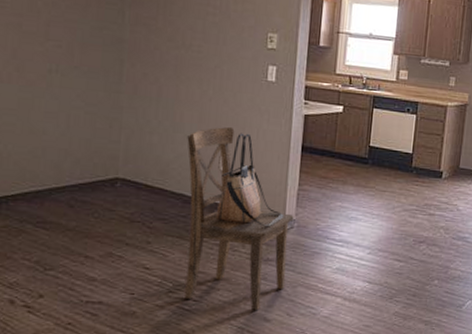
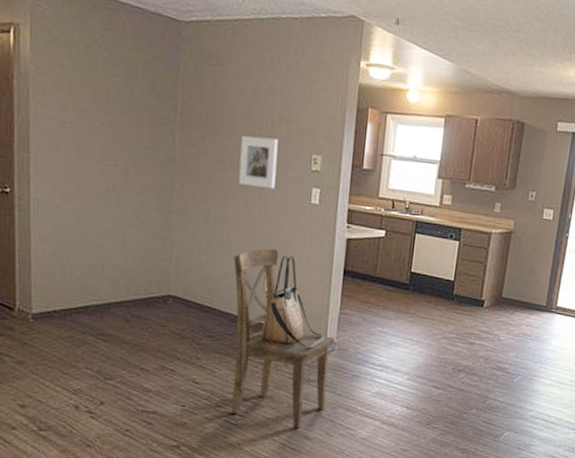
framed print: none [192,14,234,68] -> present [238,135,279,190]

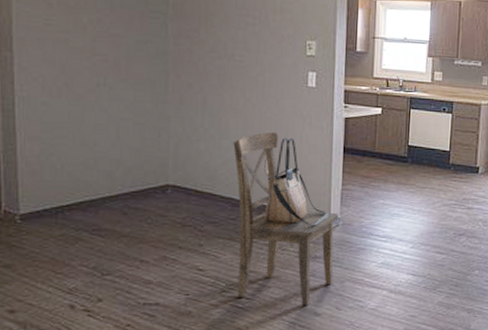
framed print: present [238,135,279,190] -> none [234,25,273,76]

